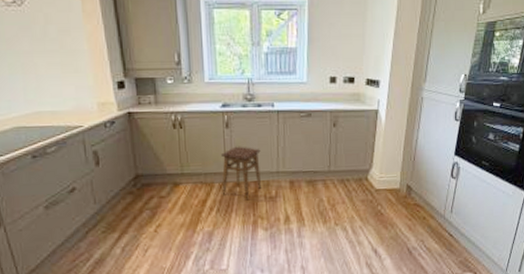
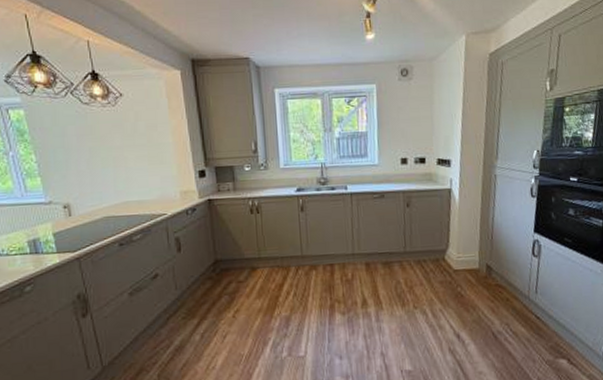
stool: present [221,146,261,201] -> none [297,229,337,284]

